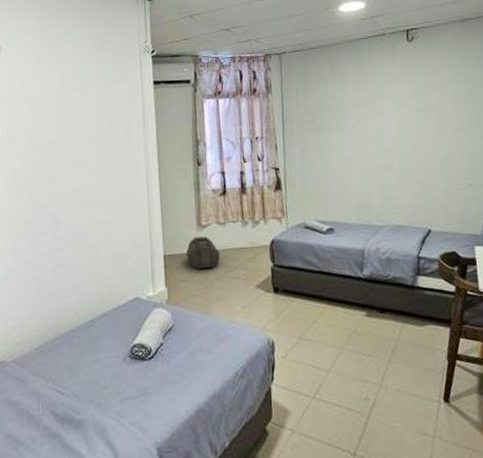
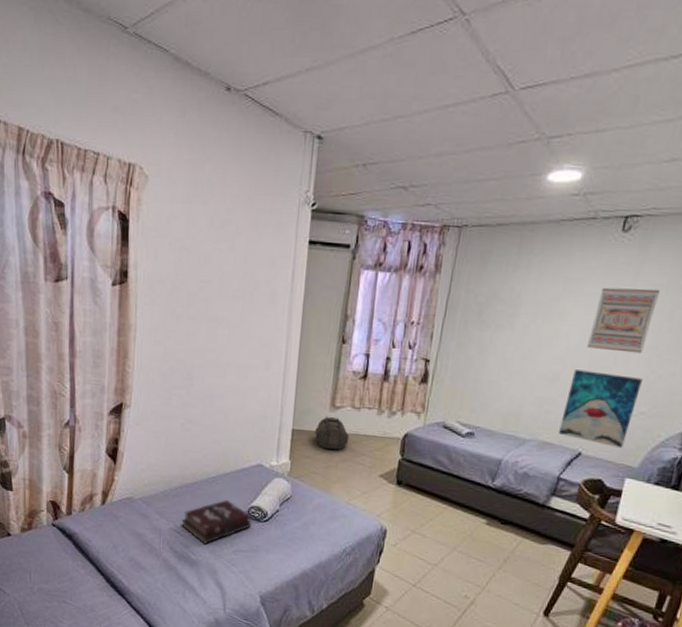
hardback book: none [61,342,137,399] -> present [182,499,252,544]
wall art: none [403,155,464,220] -> present [559,369,643,449]
wall art: none [405,82,453,137] -> present [586,287,661,354]

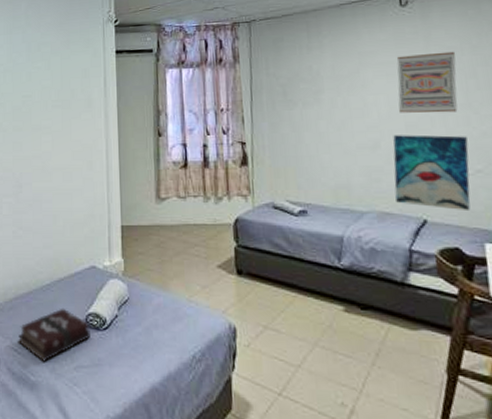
backpack: present [315,416,349,450] -> none [144,208,180,243]

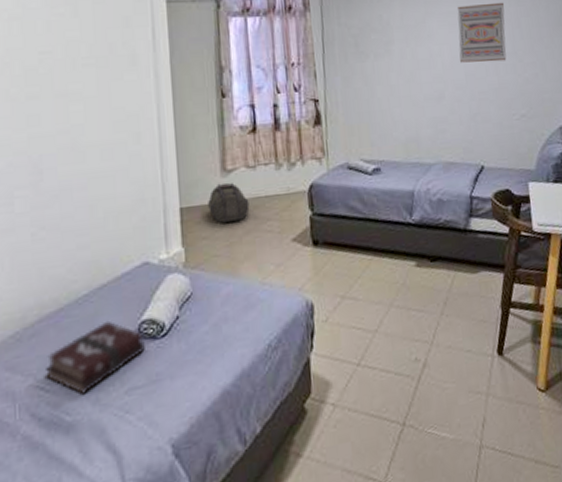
backpack: none [144,208,180,243] -> present [208,183,250,223]
wall art: present [393,135,471,212] -> none [455,83,517,155]

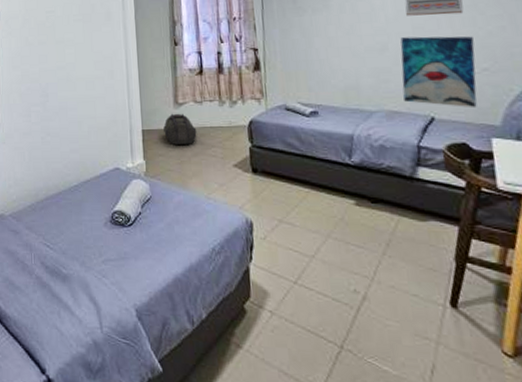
hardback book: present [46,320,147,395] -> none [50,206,118,256]
wall art: none [455,83,517,155] -> present [400,36,477,108]

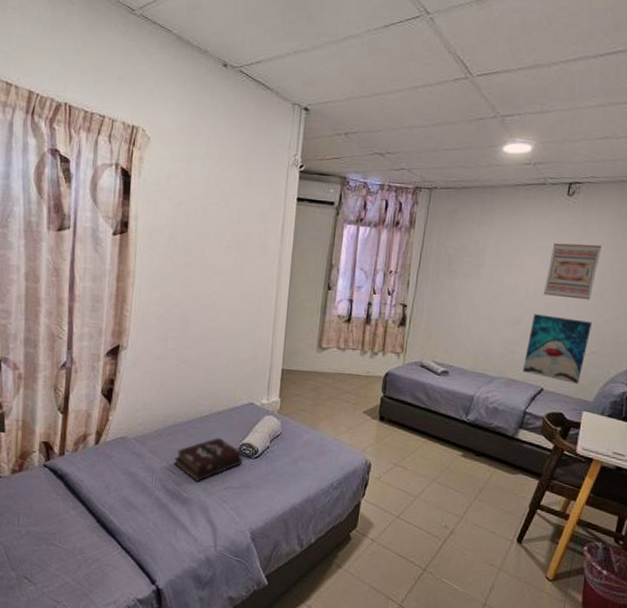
hardback book: none [50,206,118,256] -> present [174,437,244,482]
backpack: present [163,113,197,145] -> none [303,356,335,388]

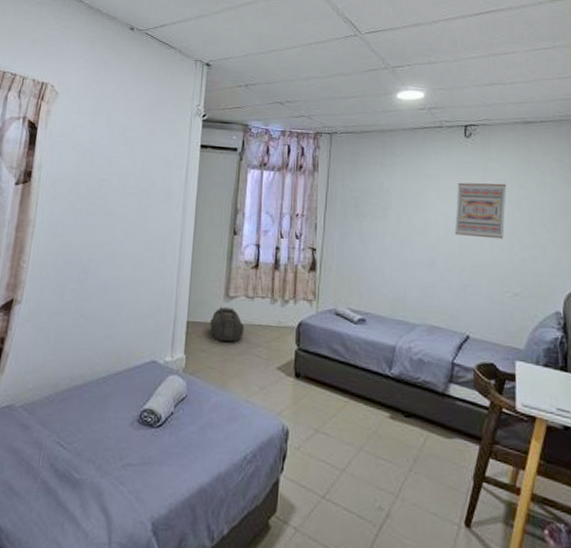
hardback book: present [174,437,244,482] -> none [66,402,144,459]
backpack: none [303,356,335,388] -> present [210,306,245,342]
wall art: present [523,314,592,385] -> none [444,255,510,331]

